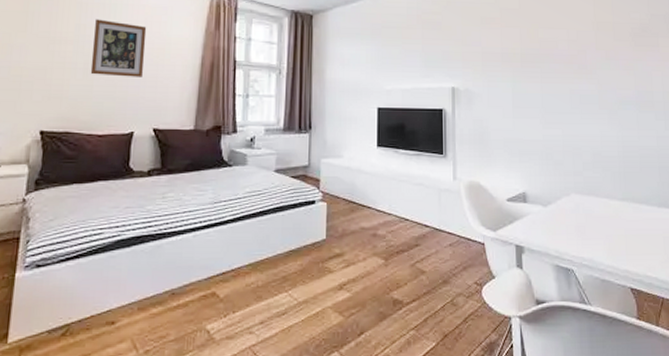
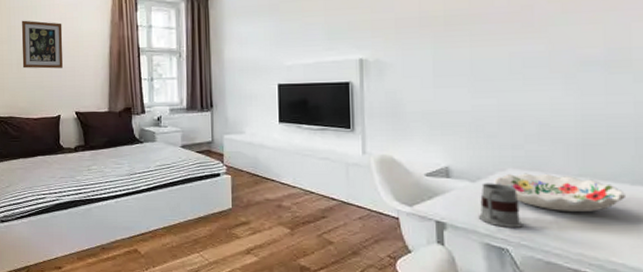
mug: none [549,207,584,249] -> present [478,183,523,228]
decorative bowl: none [561,197,655,232] -> present [494,173,625,212]

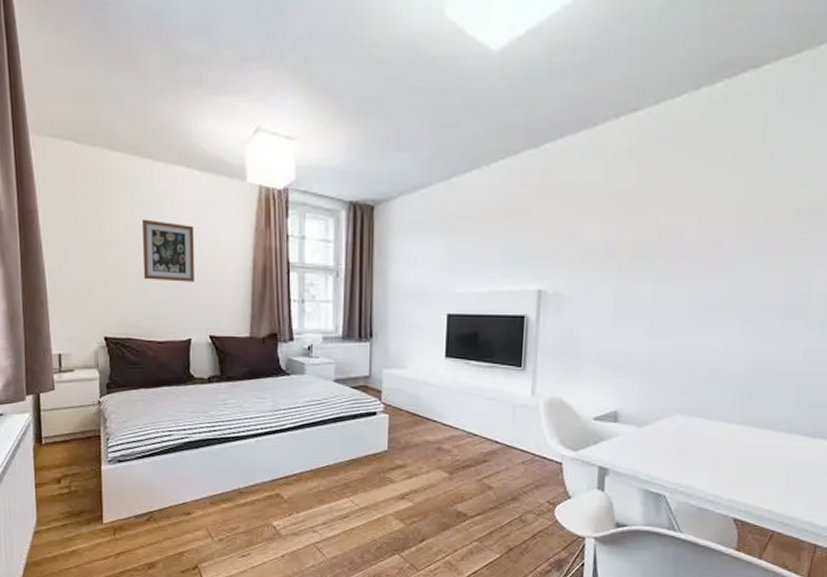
mug: present [478,183,523,228] -> none [640,428,683,474]
decorative bowl: present [494,173,625,212] -> none [660,419,781,459]

